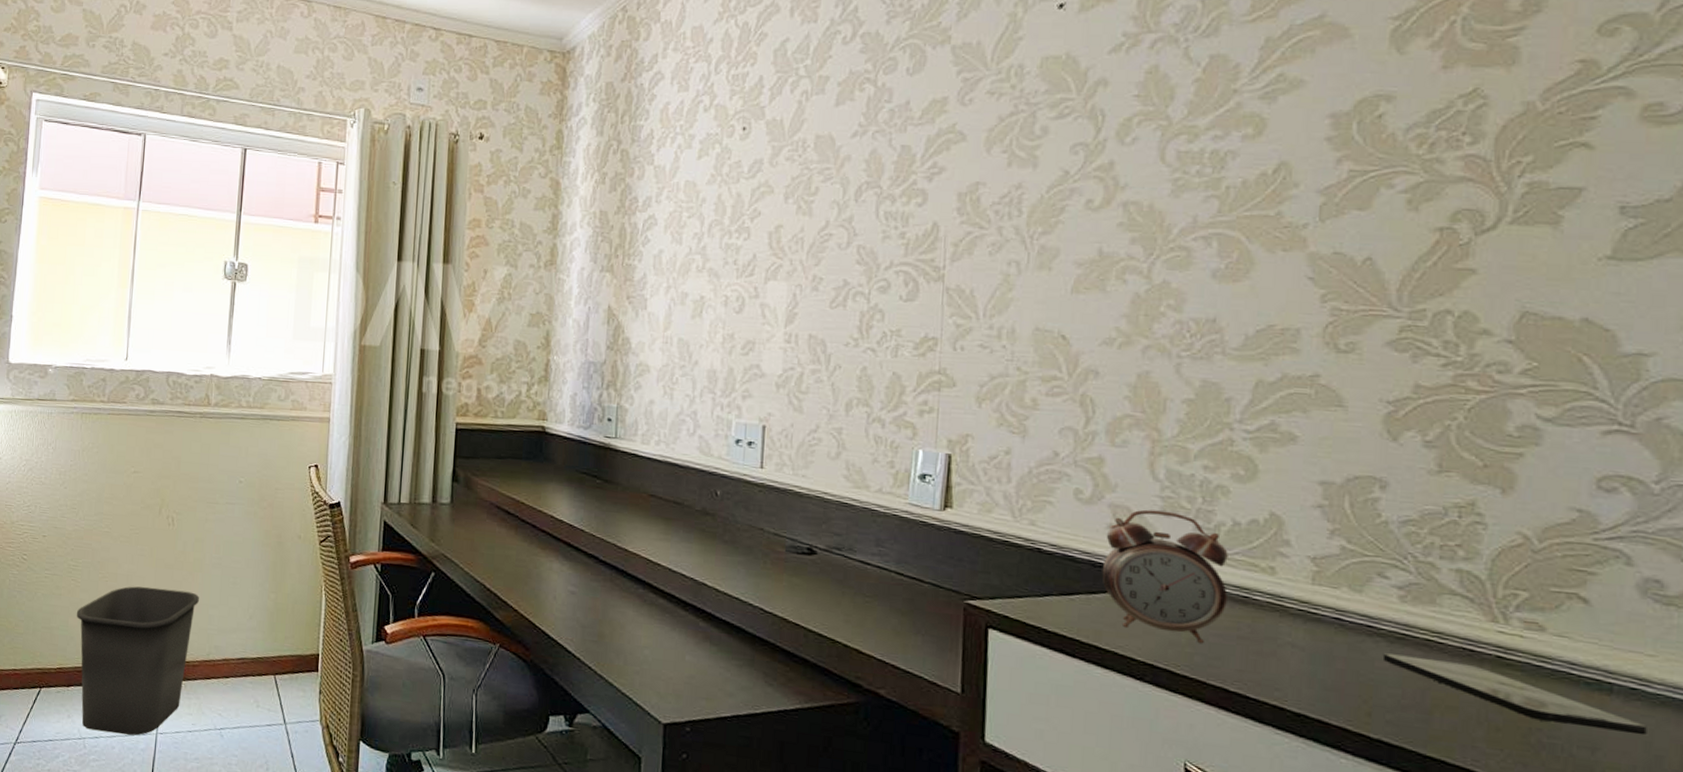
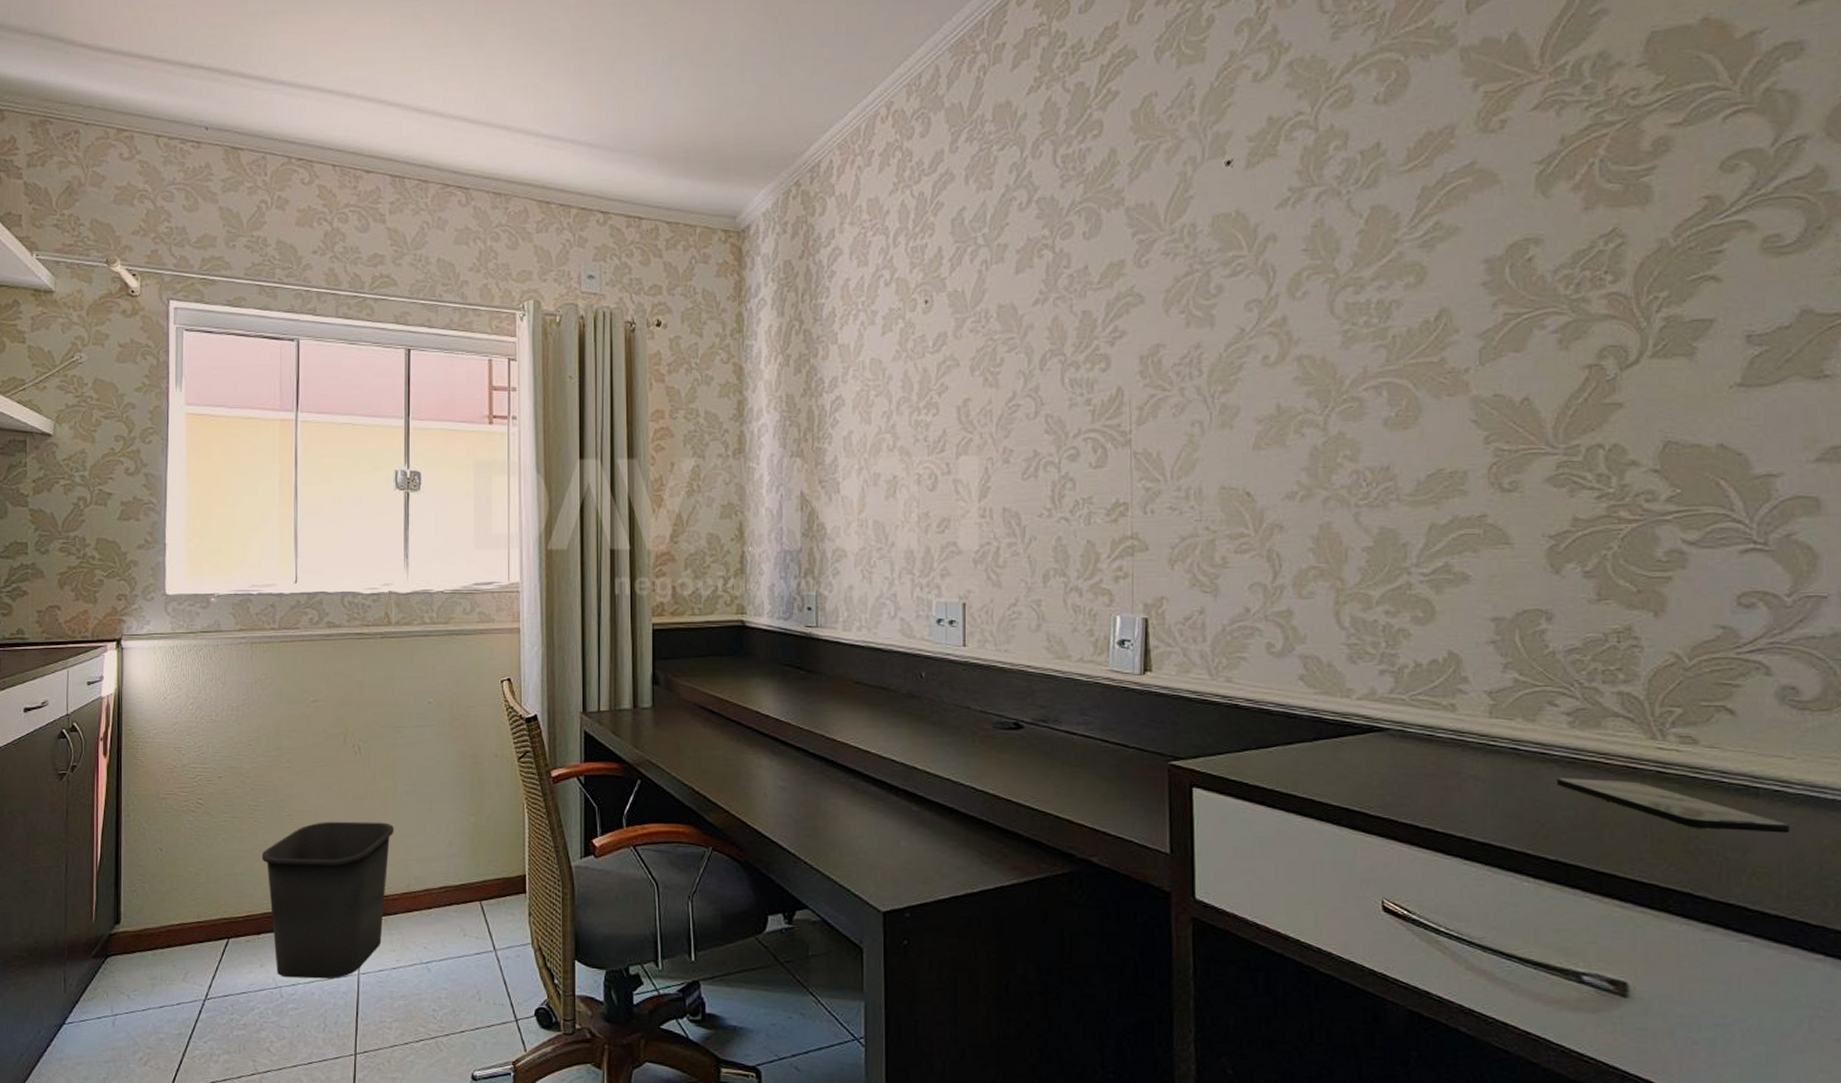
alarm clock: present [1102,509,1228,644] -> none [1296,658,1413,784]

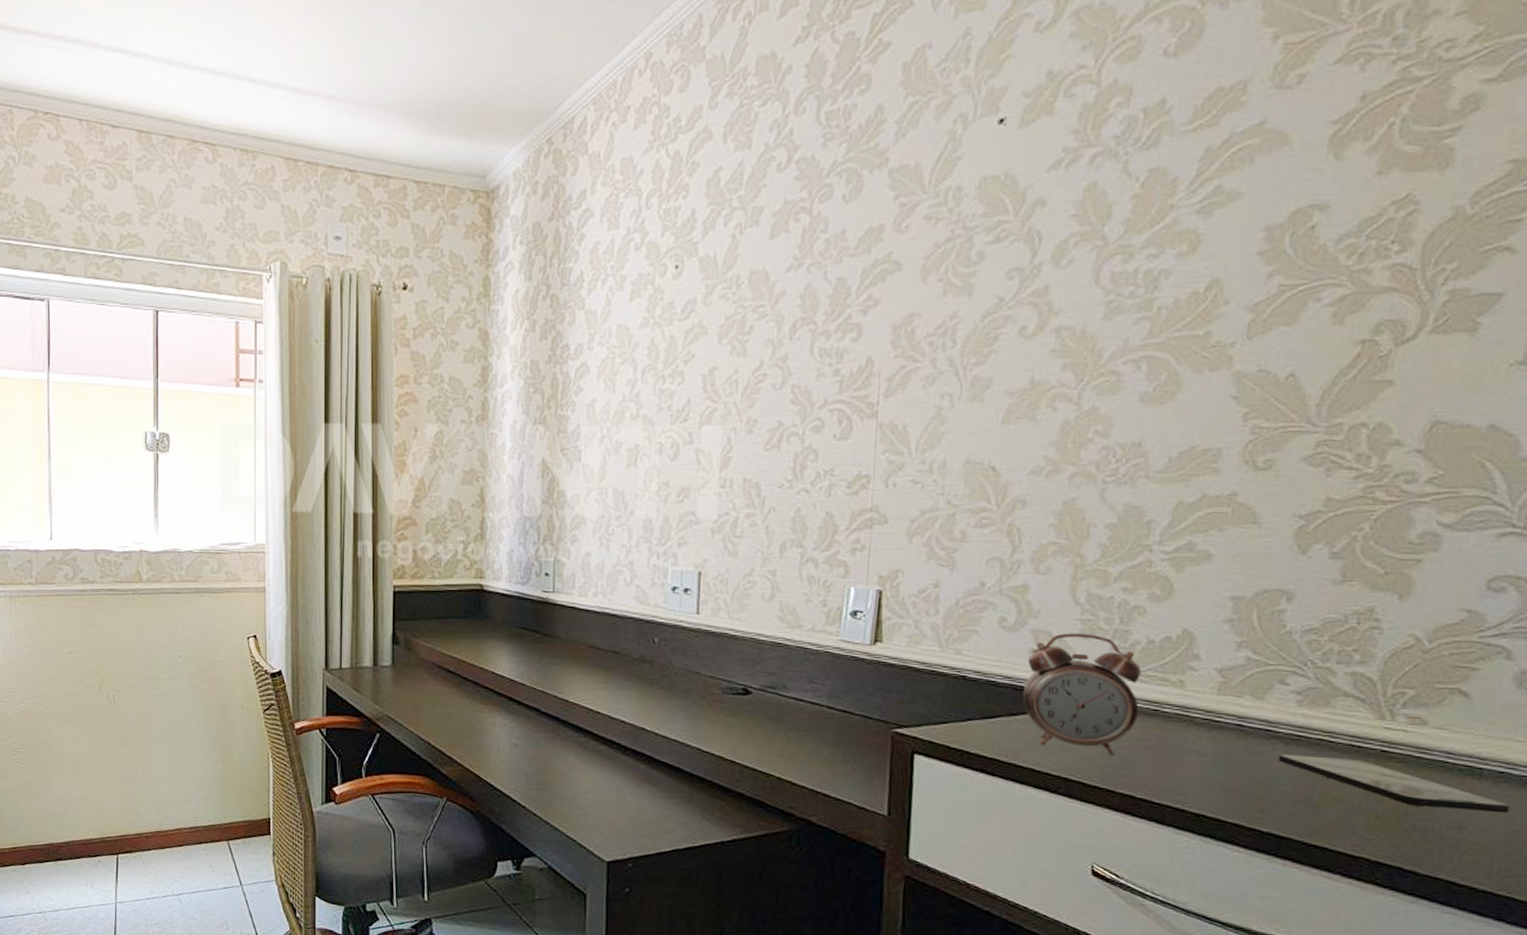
waste bin: present [261,821,394,978] -> none [24,764,147,906]
alarm clock: none [1296,658,1413,784] -> present [1022,633,1142,756]

